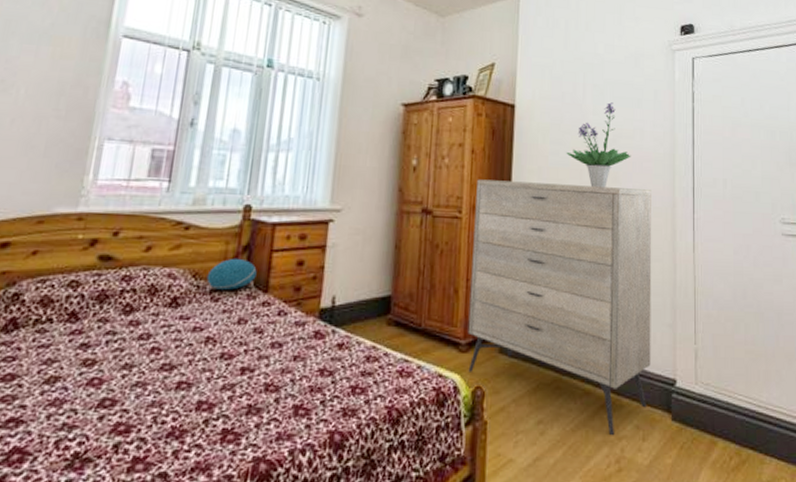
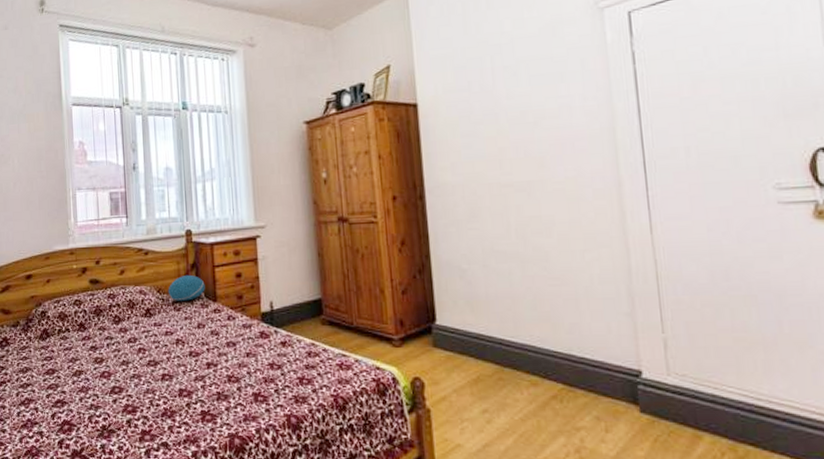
dresser: present [467,179,652,436] -> none [388,171,608,426]
potted plant: present [566,102,631,188] -> none [481,82,559,177]

